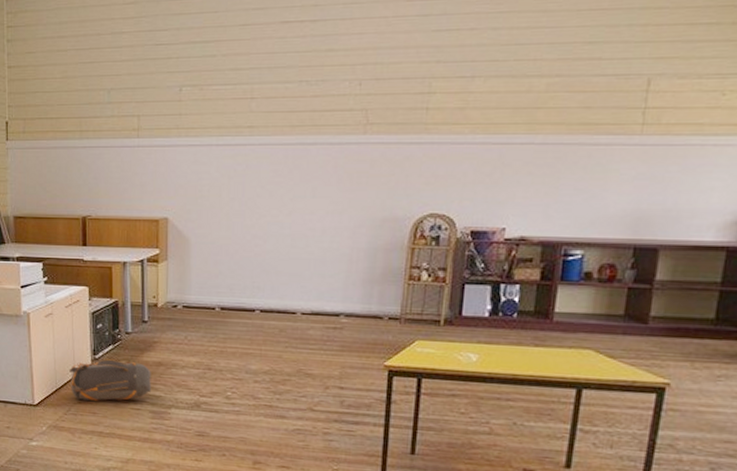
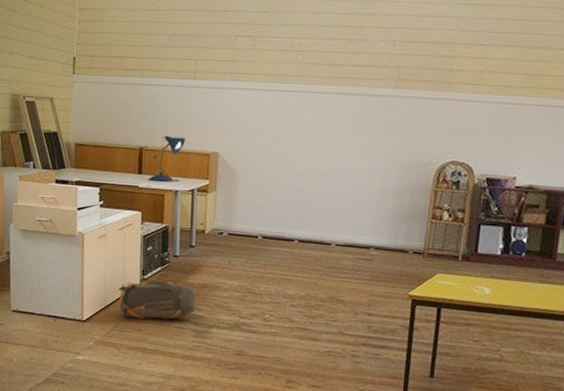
desk lamp: none [93,201,131,253] -> present [148,135,185,182]

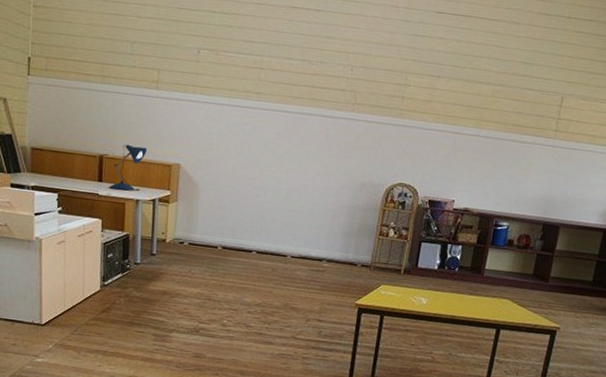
backpack: present [119,279,196,319] -> none [78,285,156,324]

